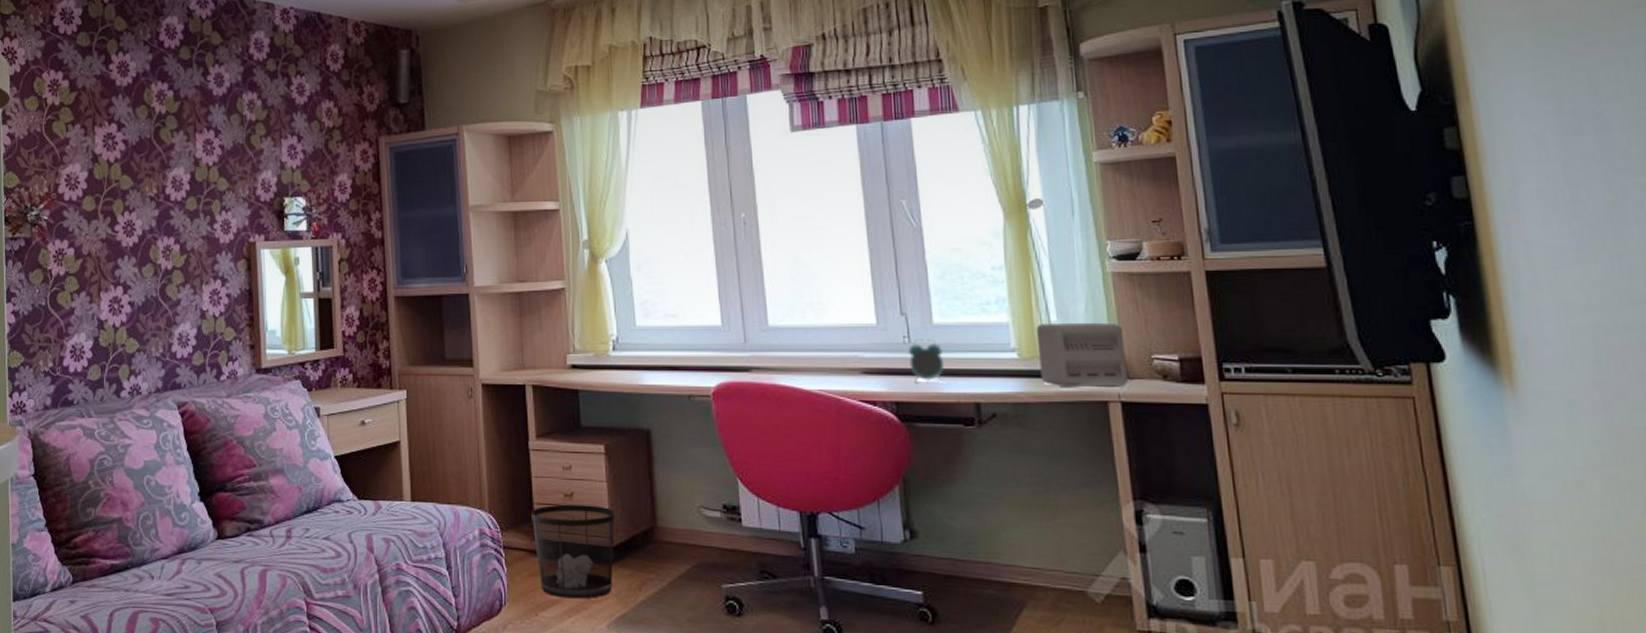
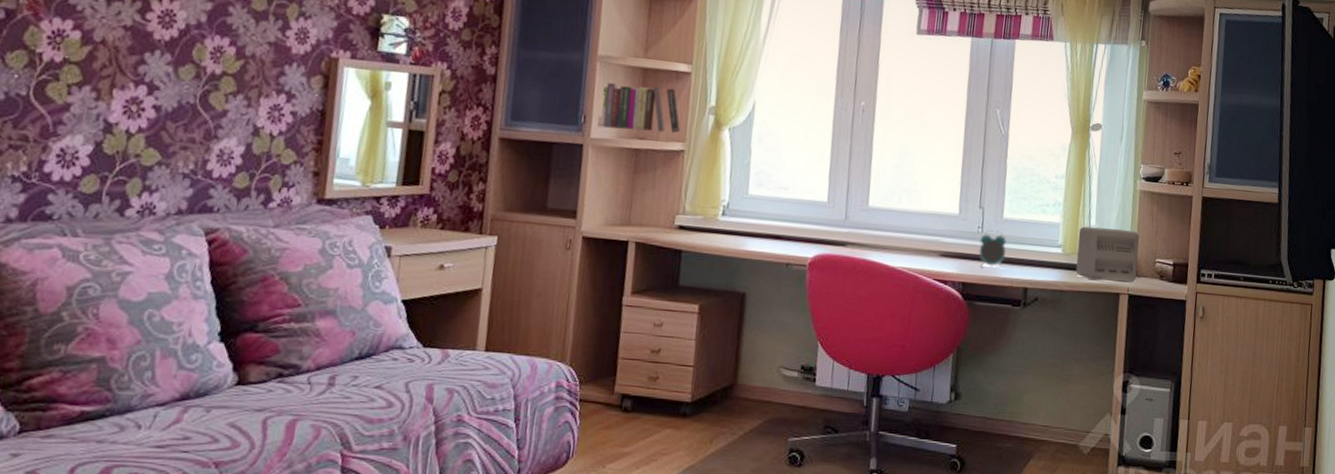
books: none [477,227,558,276] -> present [597,82,681,133]
waste bin: present [530,504,616,599] -> none [612,360,700,451]

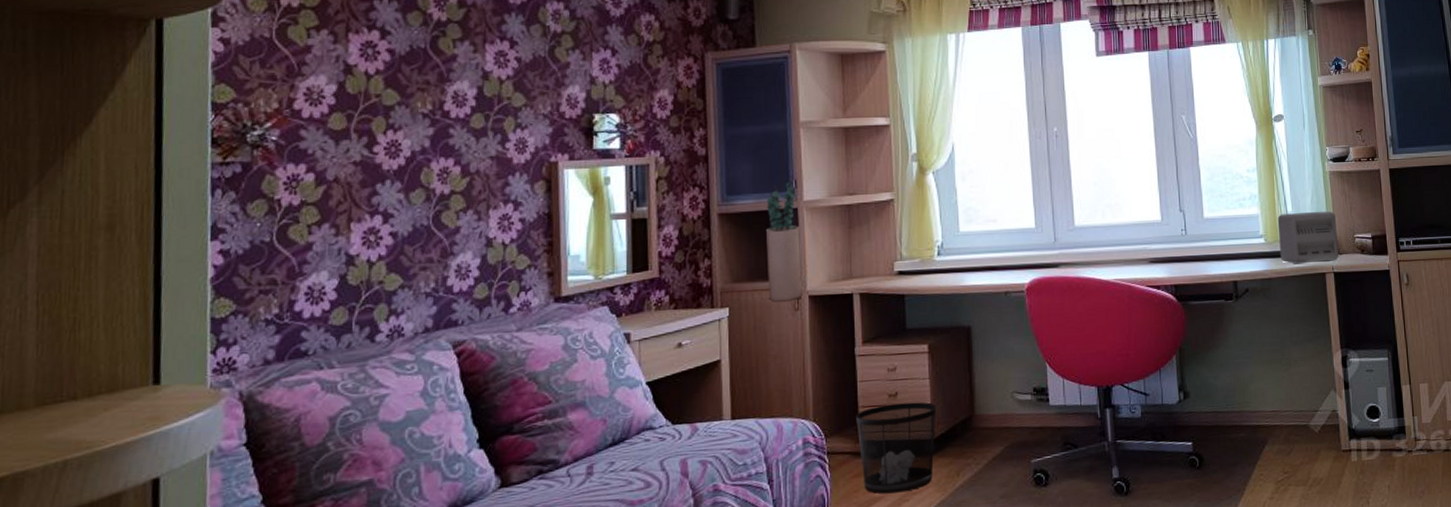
vase: none [541,110,584,240] -> present [766,176,803,303]
books: present [597,82,681,133] -> none [807,142,888,190]
waste bin: none [612,360,700,451] -> present [855,402,937,494]
alarm clock: present [979,229,1006,268] -> none [1185,230,1212,268]

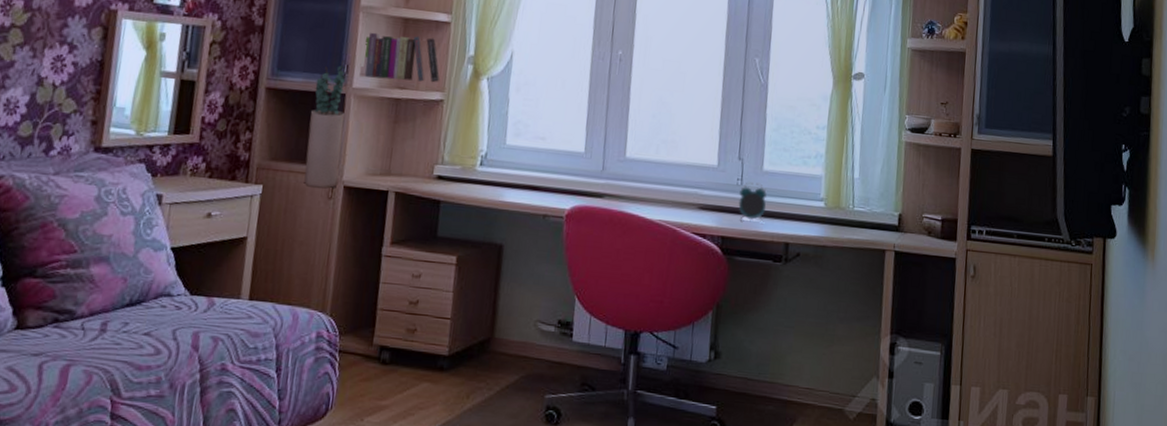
books: none [807,142,888,190] -> present [359,32,440,83]
waste bin: present [855,402,937,494] -> none [371,311,457,405]
alarm clock: none [1185,230,1212,268] -> present [738,182,767,222]
desk organizer: present [1277,211,1339,264] -> none [839,179,906,239]

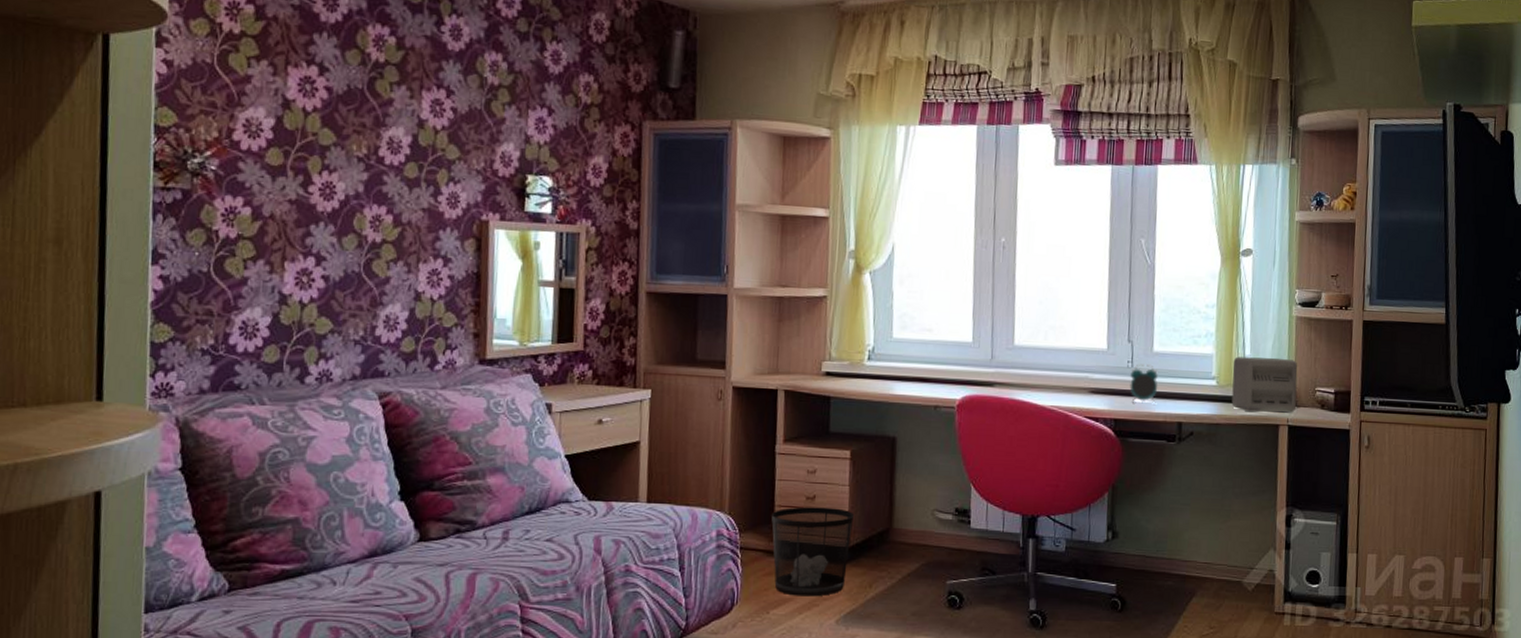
vase: present [304,60,347,190] -> none [692,261,729,391]
books: present [359,32,440,83] -> none [739,230,822,280]
waste bin: none [371,311,457,405] -> present [771,507,855,597]
desk organizer: none [839,179,906,239] -> present [1231,356,1298,413]

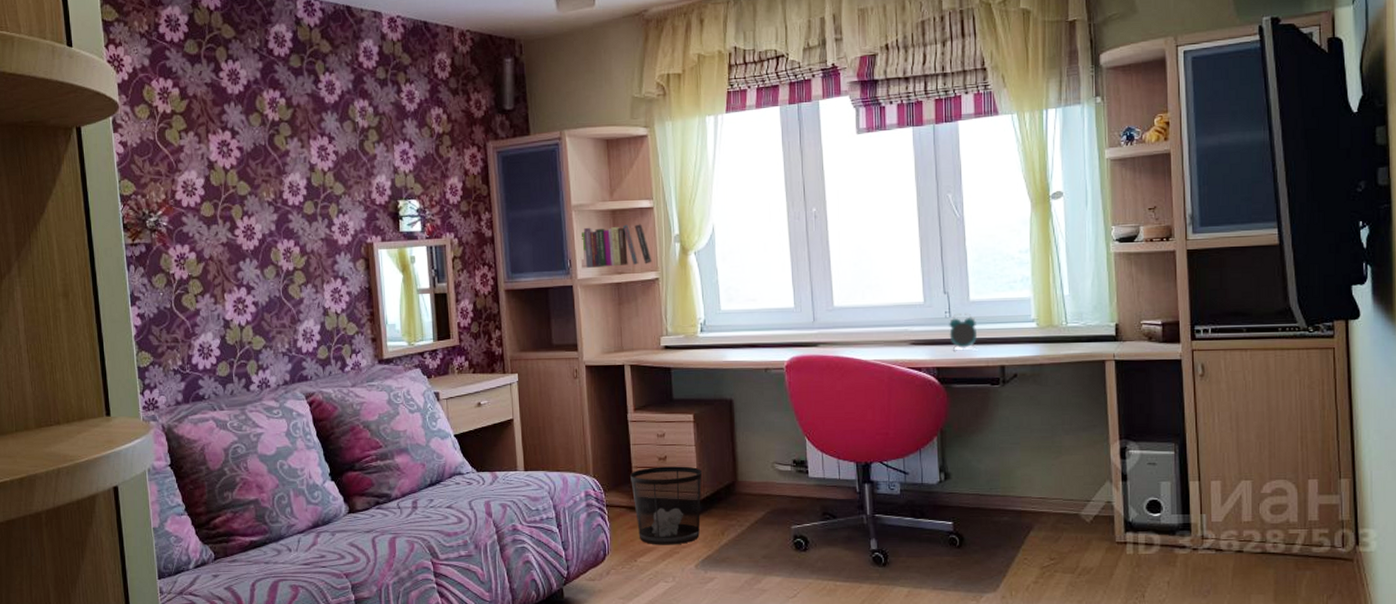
books: none [739,230,822,280] -> present [580,224,653,269]
desk organizer: present [1231,356,1298,413] -> none [1052,295,1121,350]

